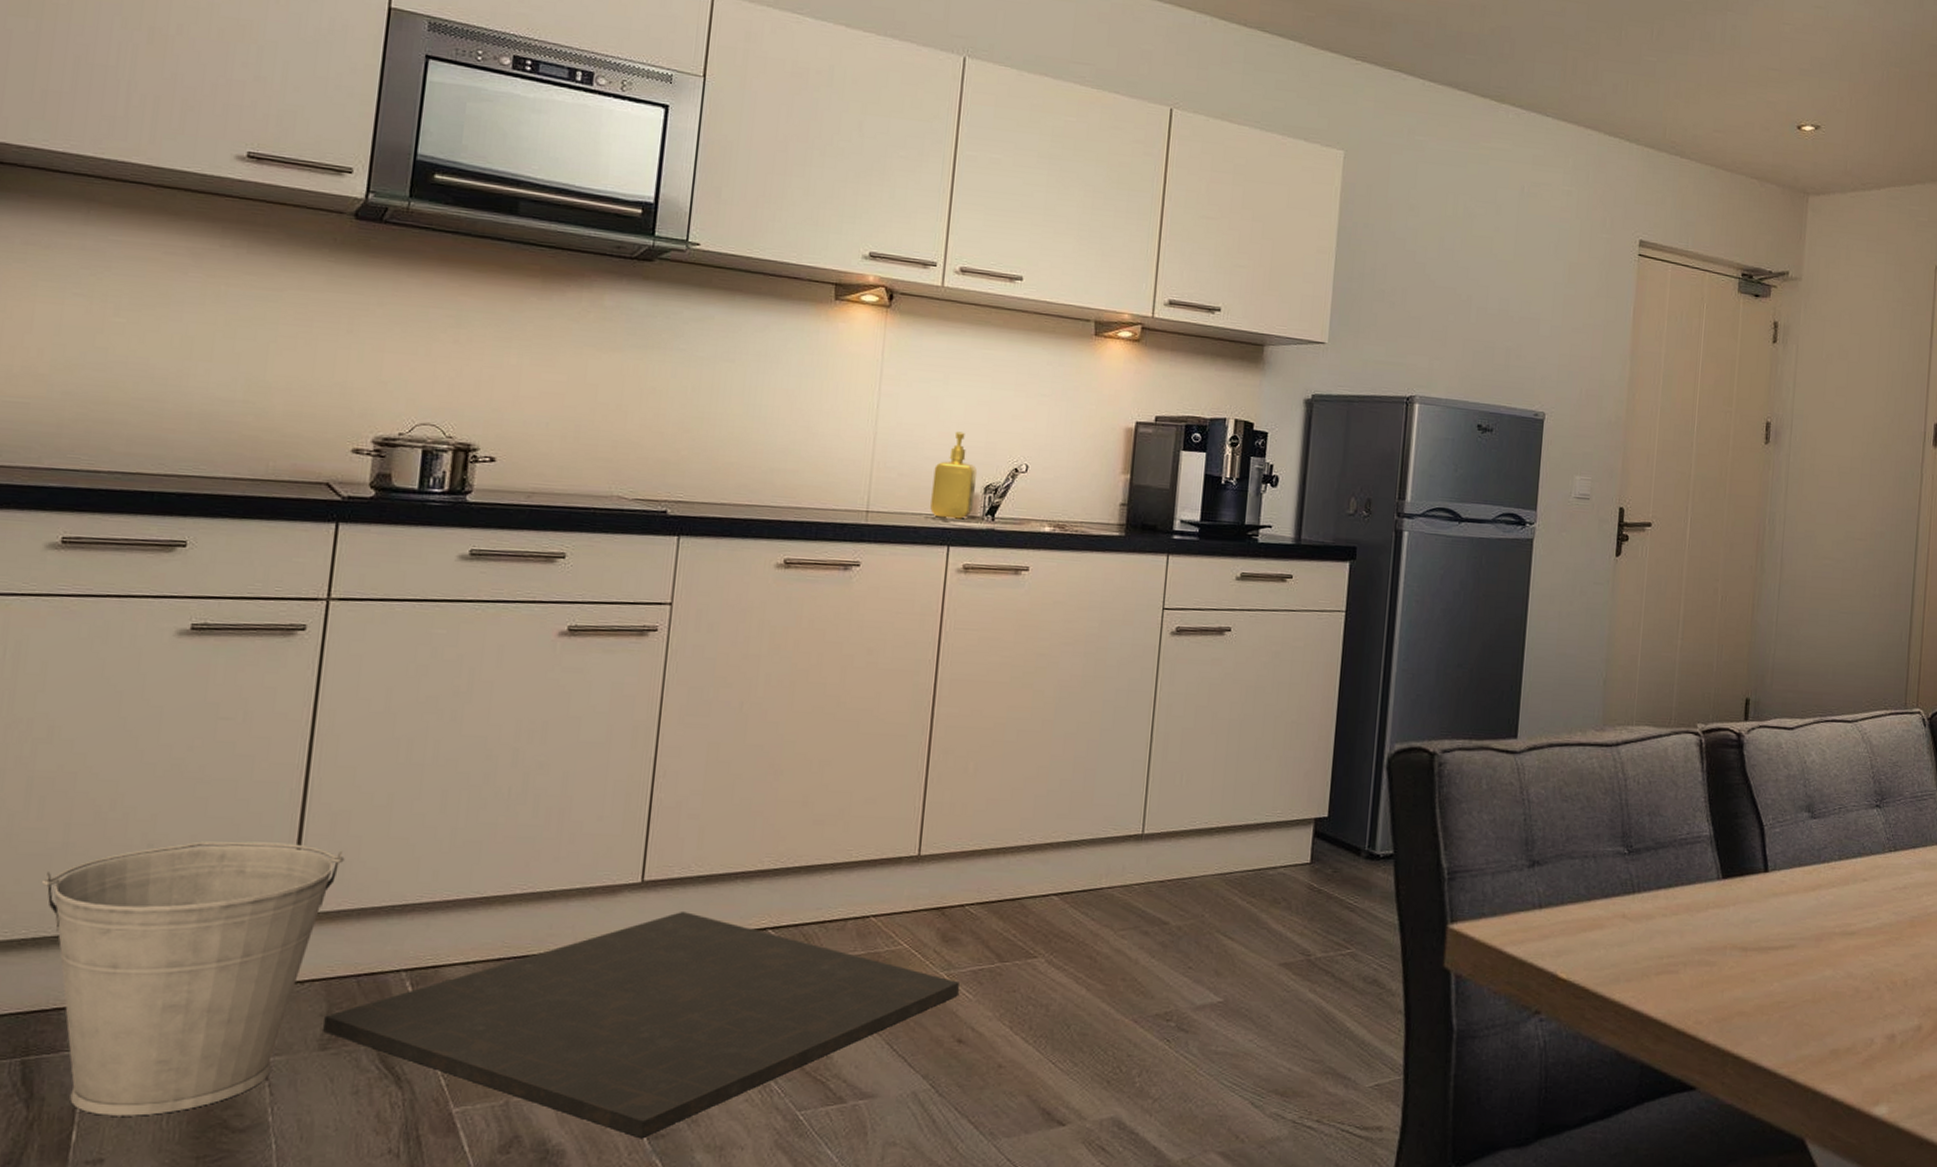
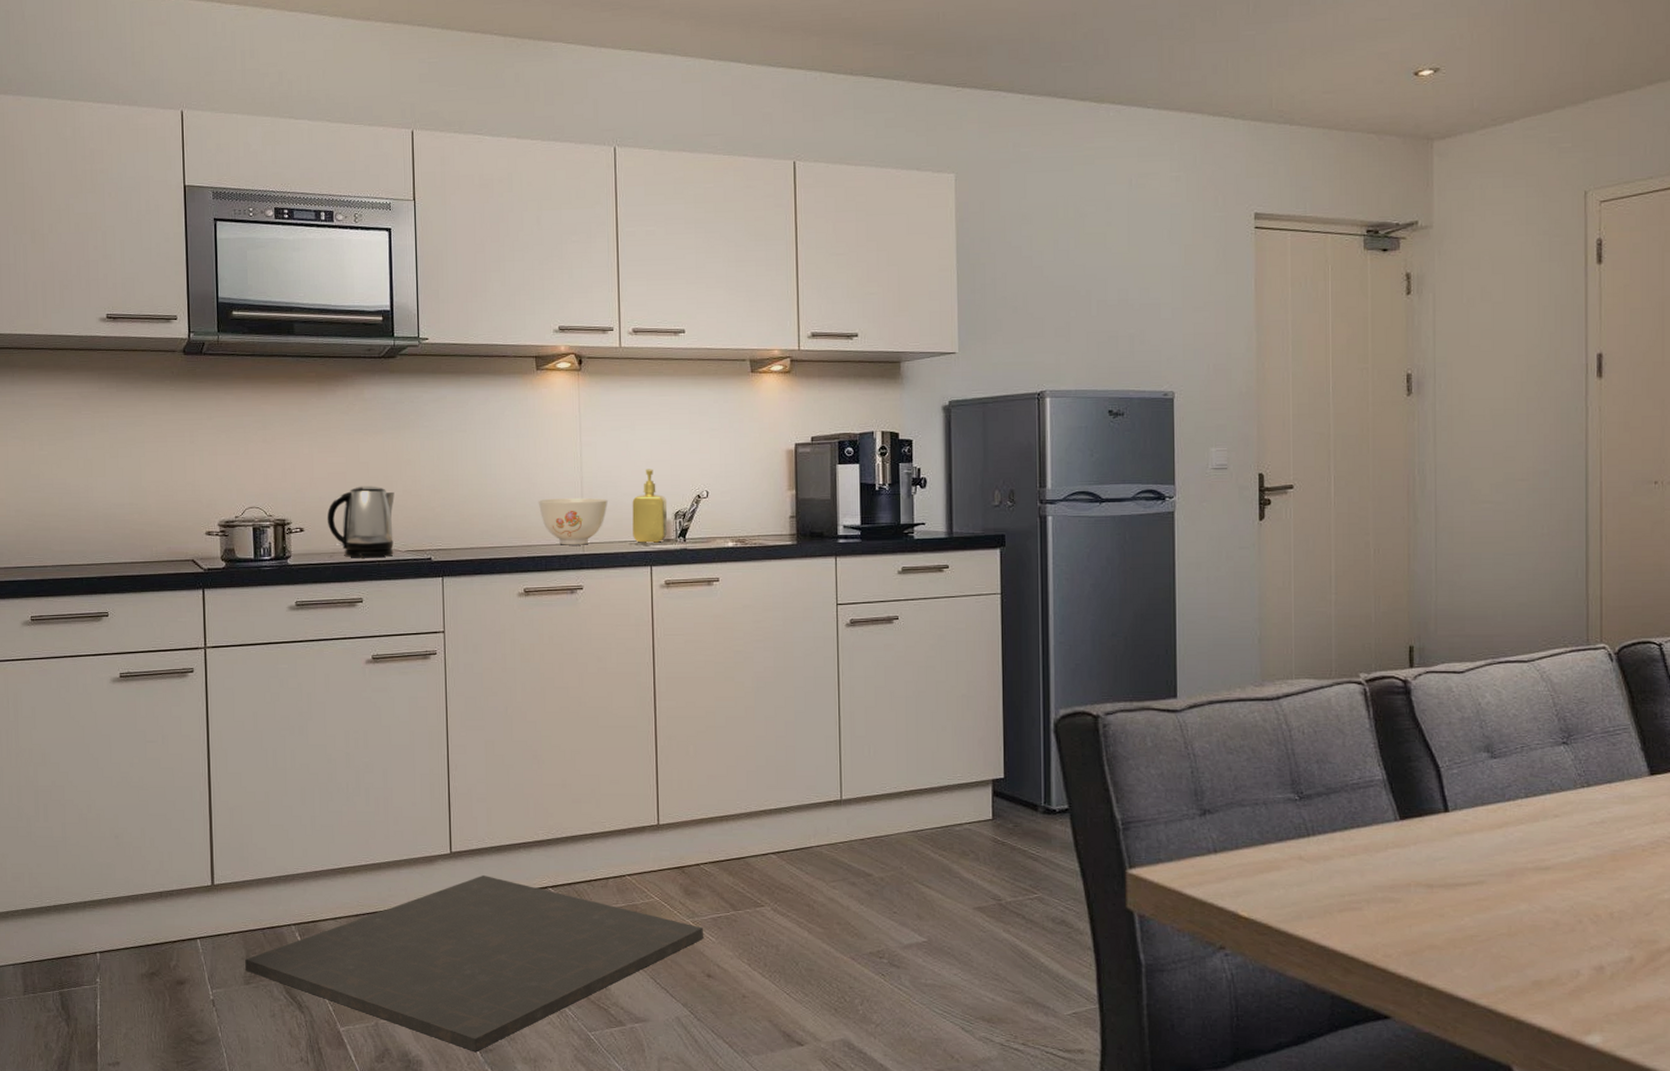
bucket: present [41,841,345,1116] -> none [53,832,242,1032]
kettle: none [529,413,628,504] -> present [327,486,395,558]
bowl: none [816,453,906,514] -> present [538,497,609,545]

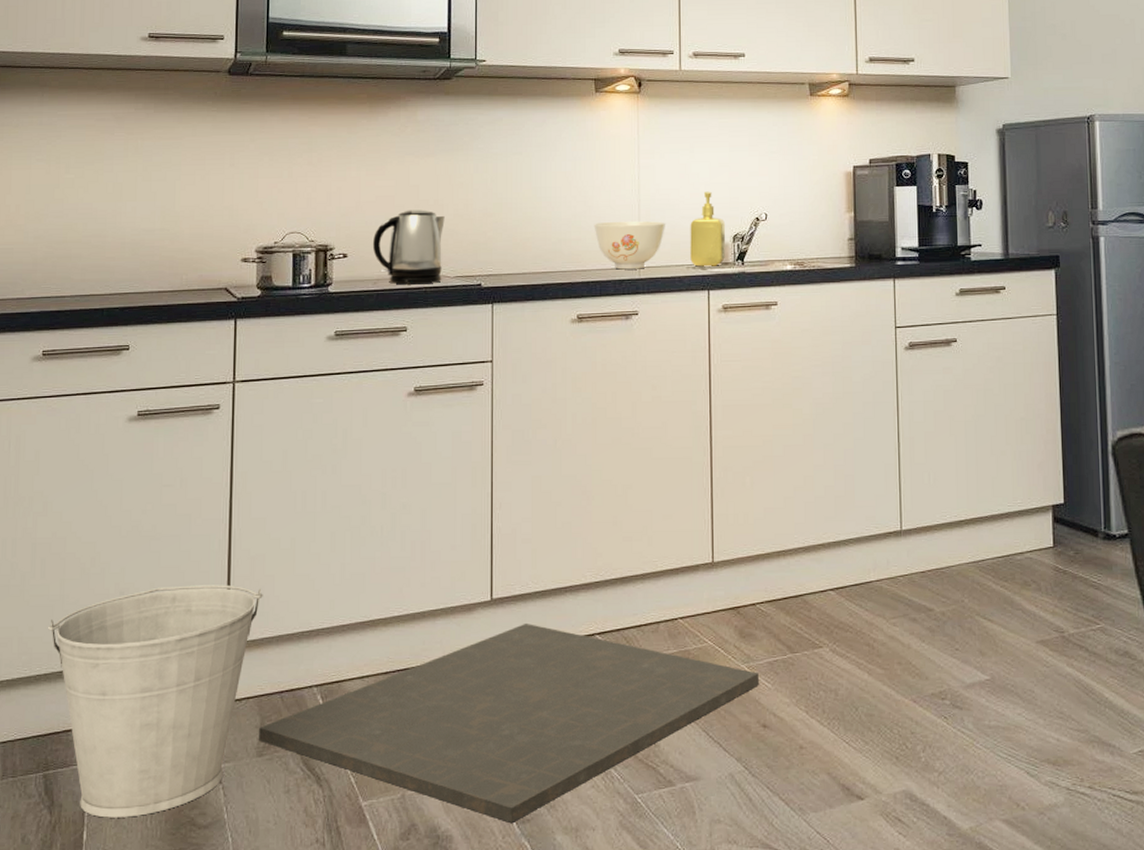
bucket: none [53,832,242,1032] -> present [47,585,263,818]

